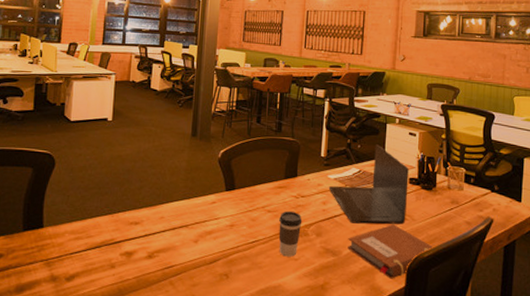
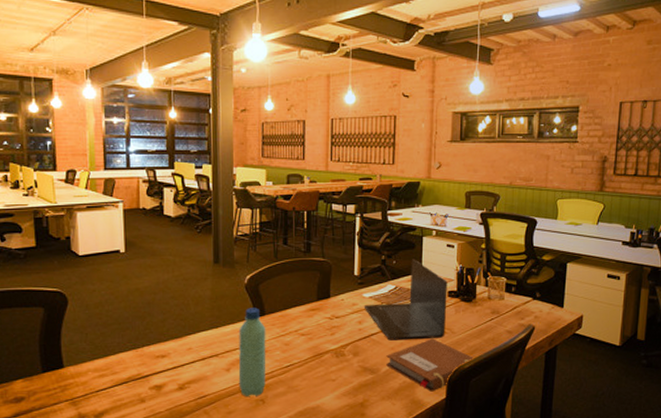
water bottle: none [205,181,235,270] -> present [238,308,266,396]
coffee cup: present [278,210,302,257] -> none [314,332,338,378]

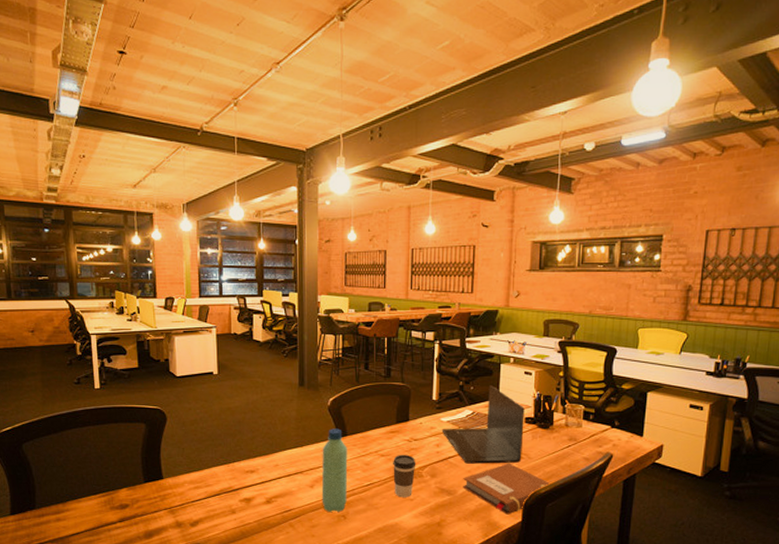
coffee cup: none [314,332,338,378] -> present [393,454,416,497]

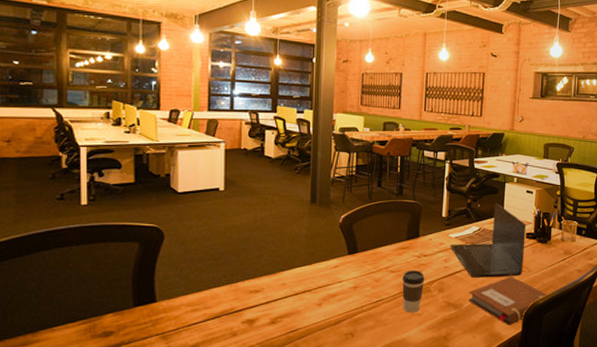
water bottle: present [321,428,348,512] -> none [329,245,358,330]

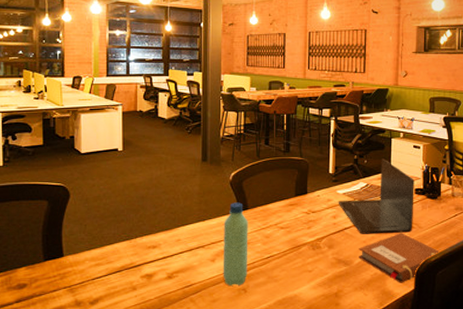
water bottle: none [329,245,358,330] -> present [222,202,248,286]
coffee cup: present [402,270,425,313] -> none [292,226,314,269]

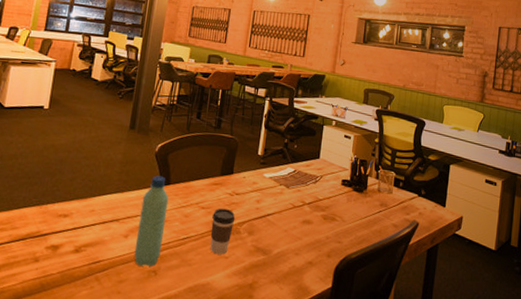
coffee cup: none [292,226,314,269] -> present [210,208,236,255]
laptop: present [338,158,414,234] -> none [263,145,342,225]
notebook: present [359,233,439,283] -> none [278,224,361,279]

